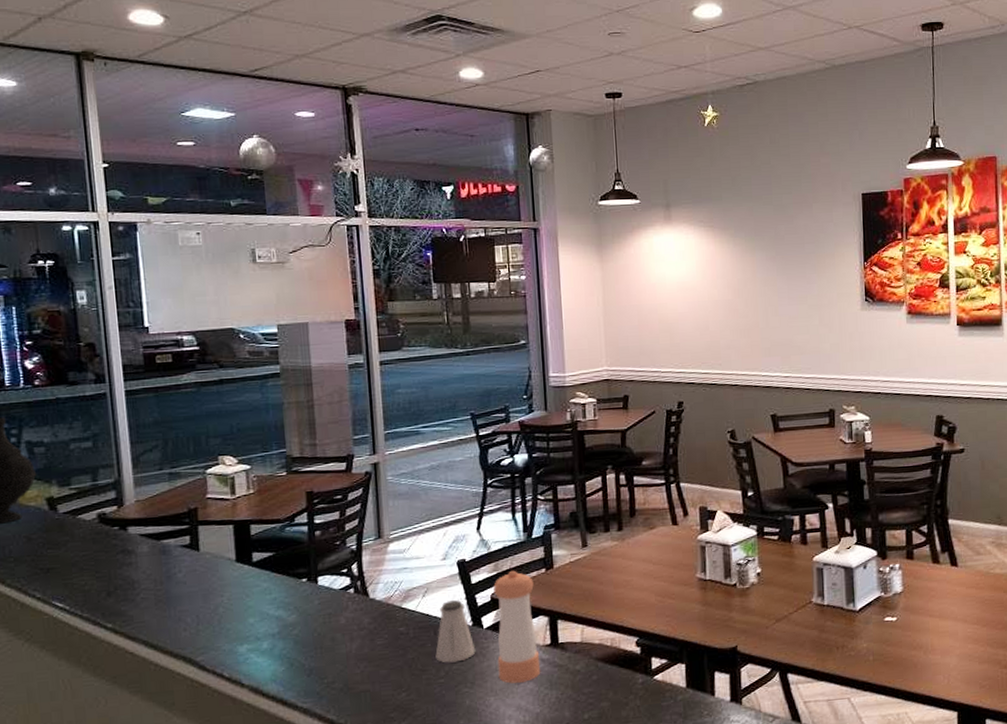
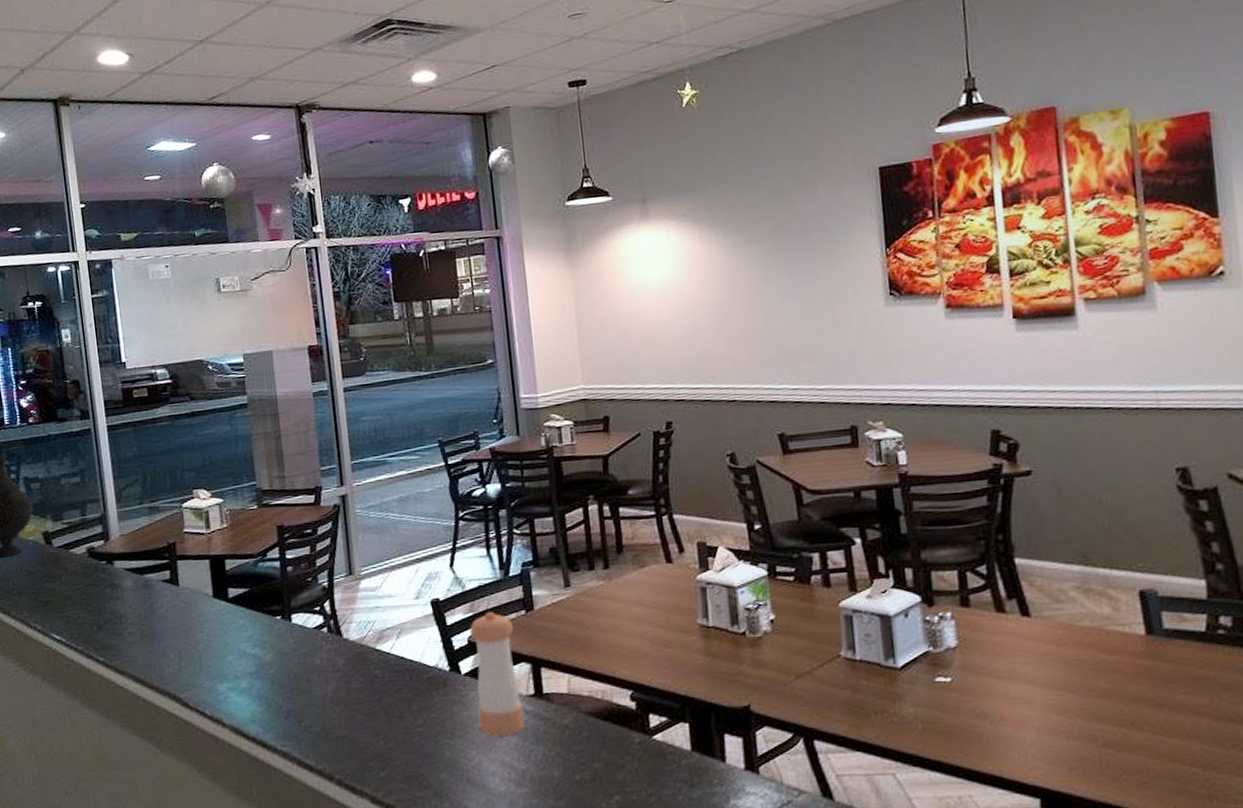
saltshaker: present [435,600,476,663] -> none [412,643,455,711]

